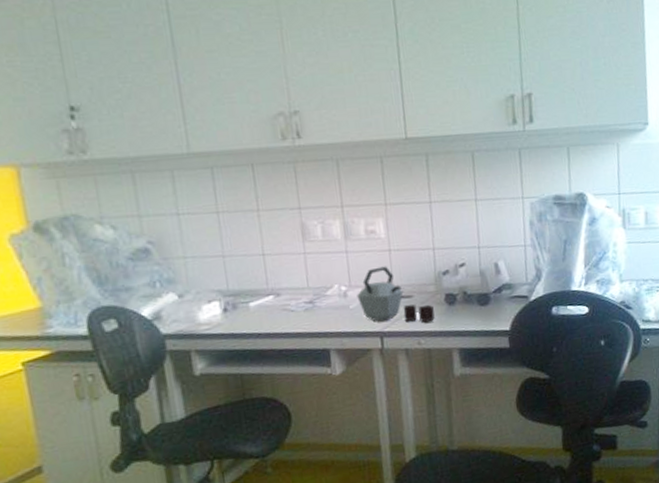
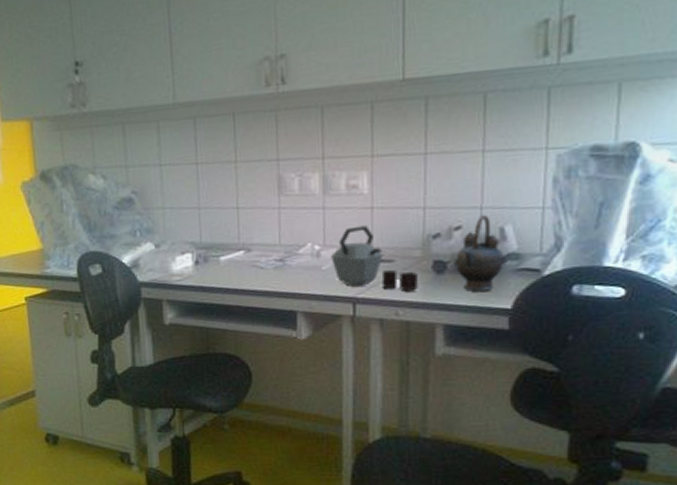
teapot: none [462,253,501,318] -> present [454,215,504,291]

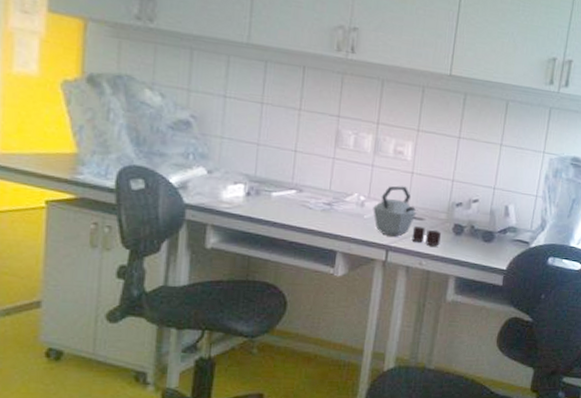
teapot: present [454,215,504,291] -> none [469,194,506,254]

